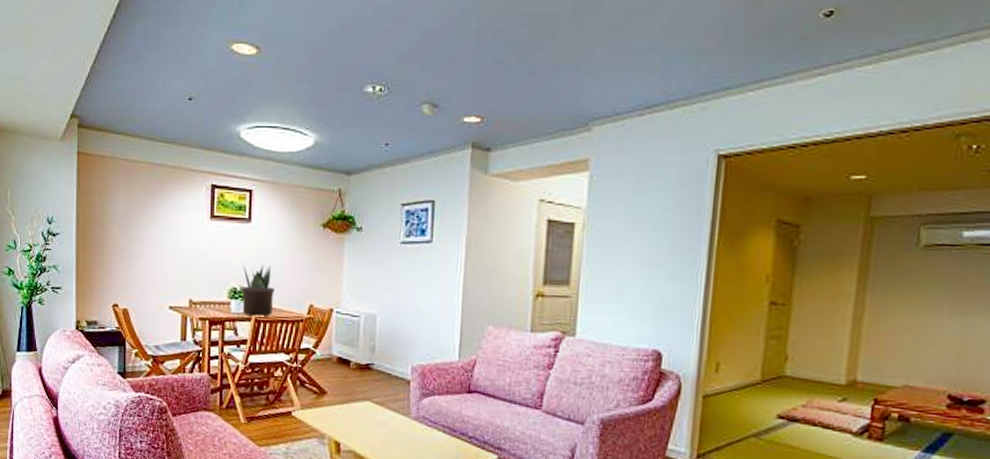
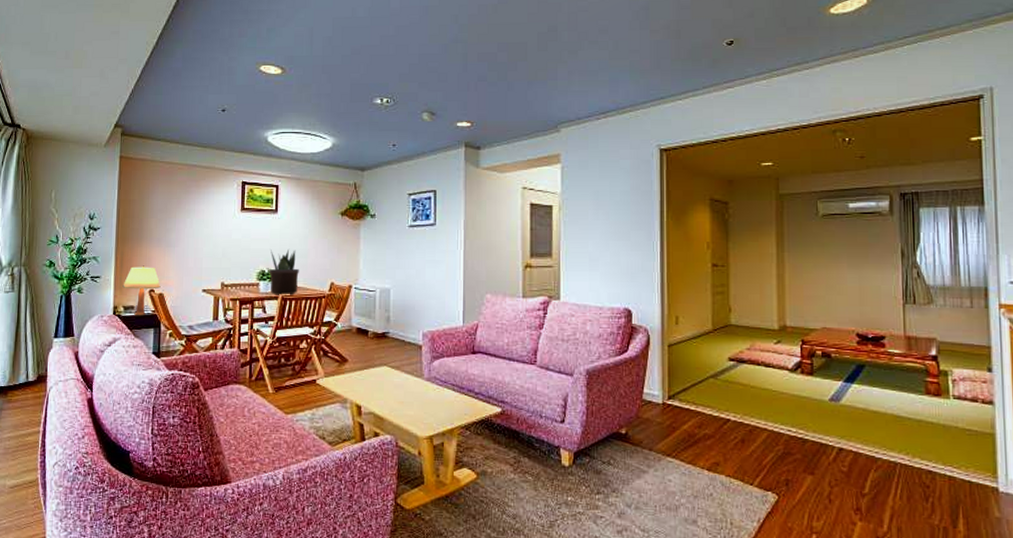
table lamp: none [85,277,125,333] -> present [122,265,161,316]

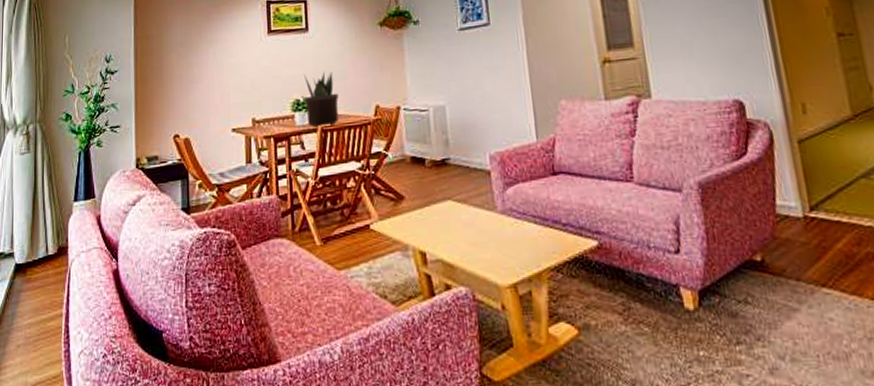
table lamp: present [122,265,161,316] -> none [145,108,186,168]

